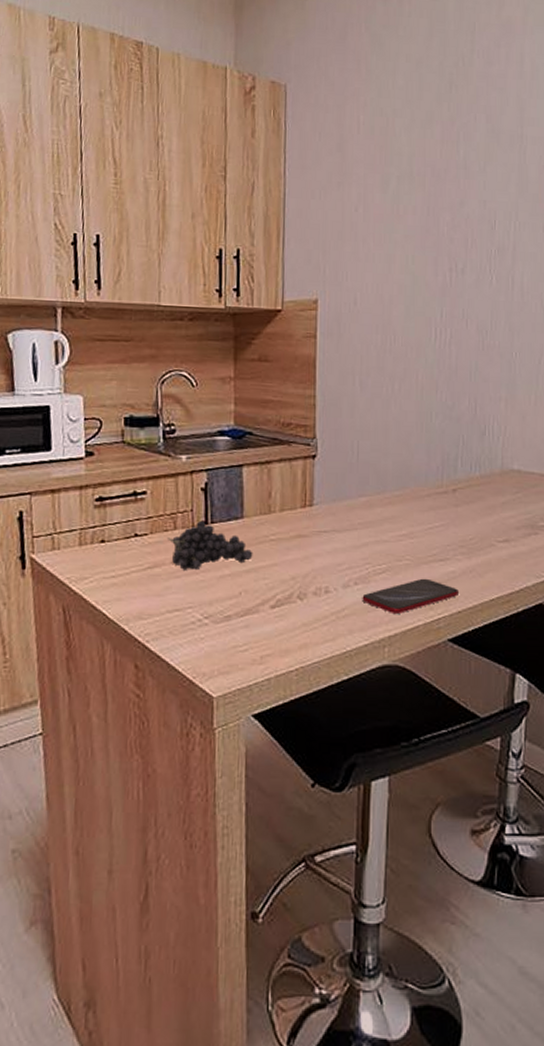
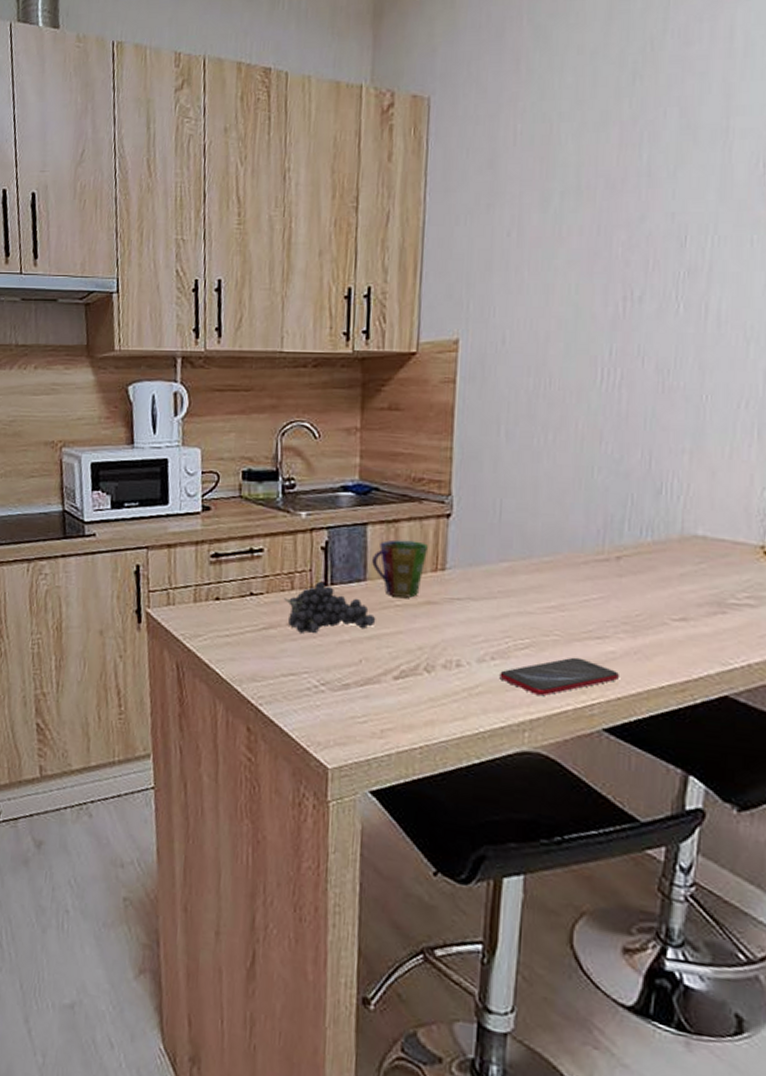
cup: none [248,479,297,532] -> present [372,540,428,598]

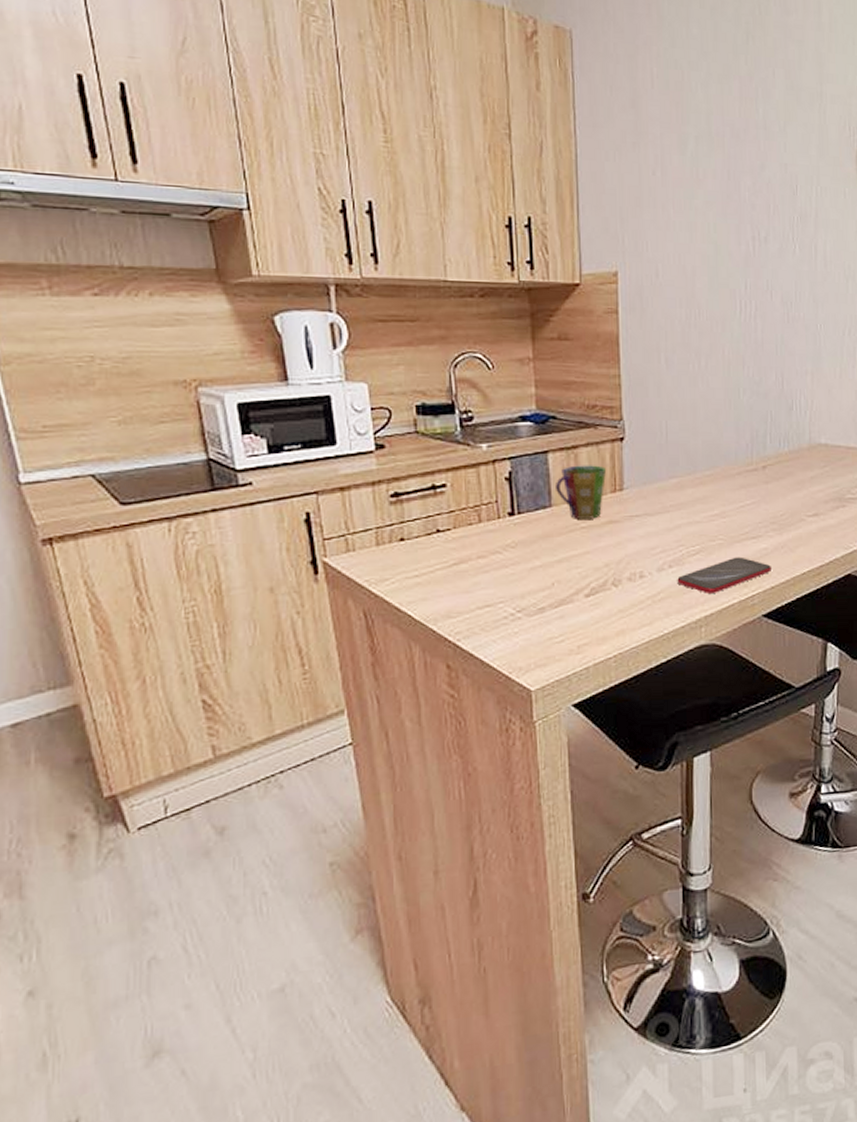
fruit: present [283,581,376,634] -> none [471,511,564,564]

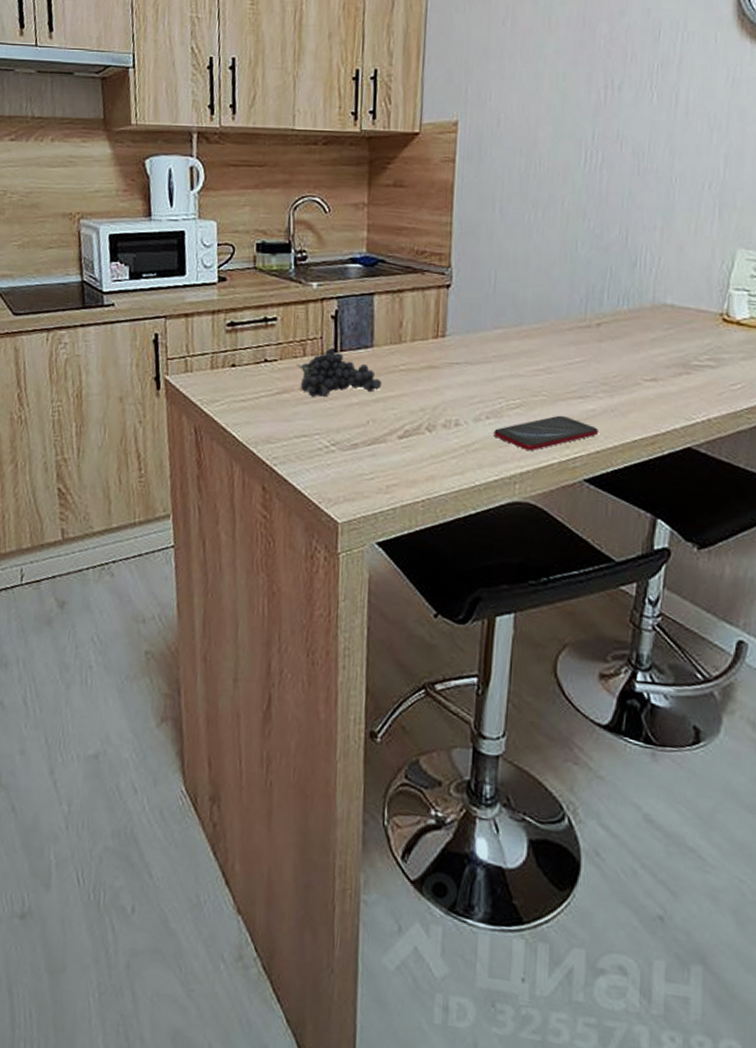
fruit: none [471,511,564,564] -> present [296,348,382,398]
cup: present [556,465,606,519] -> none [378,308,429,363]

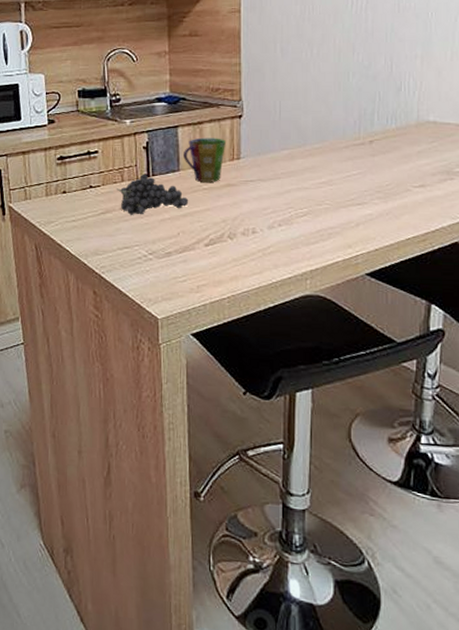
cup: none [378,308,429,363] -> present [183,138,225,182]
smartphone: present [494,415,600,451] -> none [286,220,377,251]

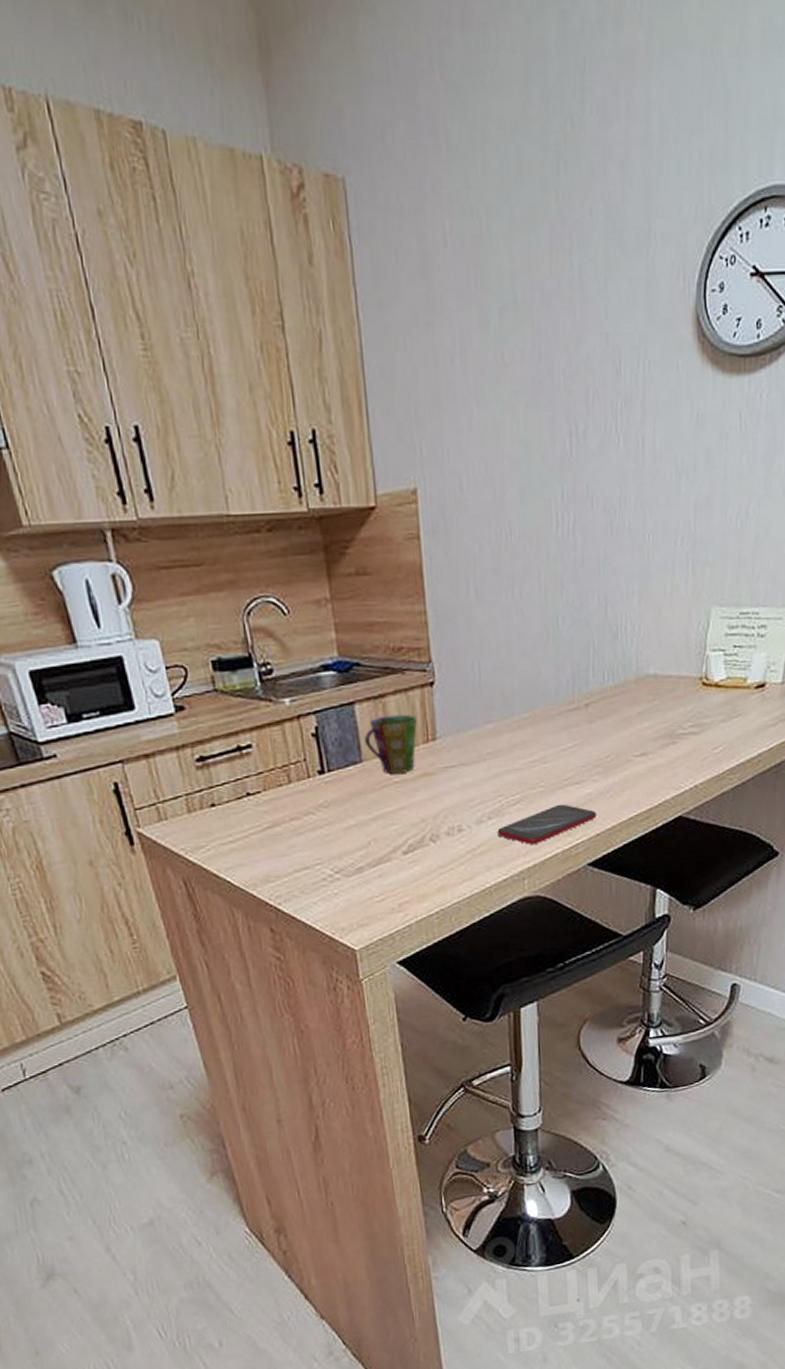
fruit: present [116,173,189,215] -> none [282,769,378,826]
smartphone: none [286,220,377,251] -> present [497,804,598,844]

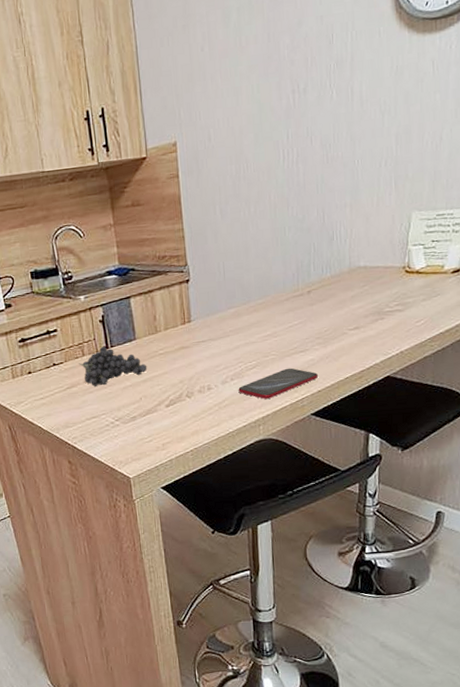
fruit: none [282,769,378,826] -> present [78,346,147,387]
cup: present [365,714,417,774] -> none [138,304,177,348]

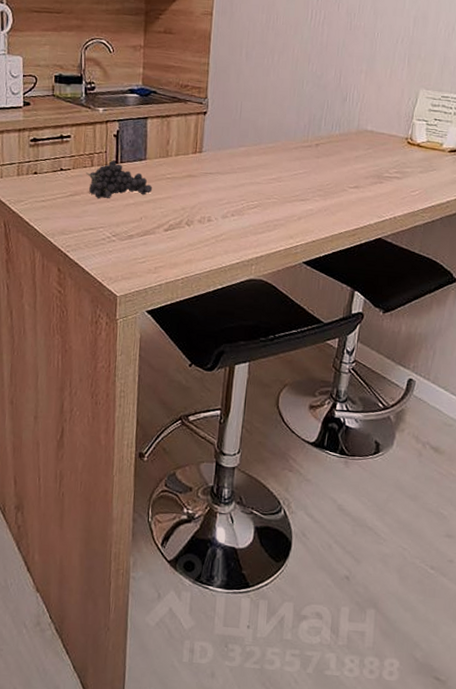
smartphone: present [238,368,319,399] -> none [237,213,315,240]

